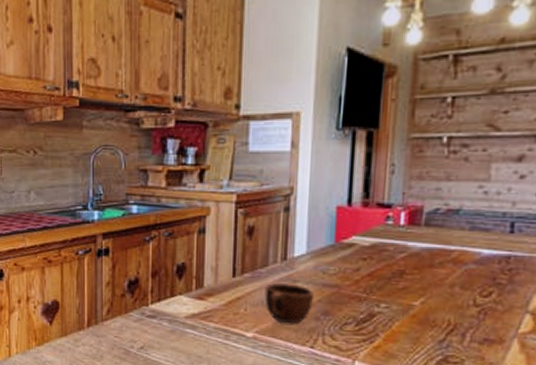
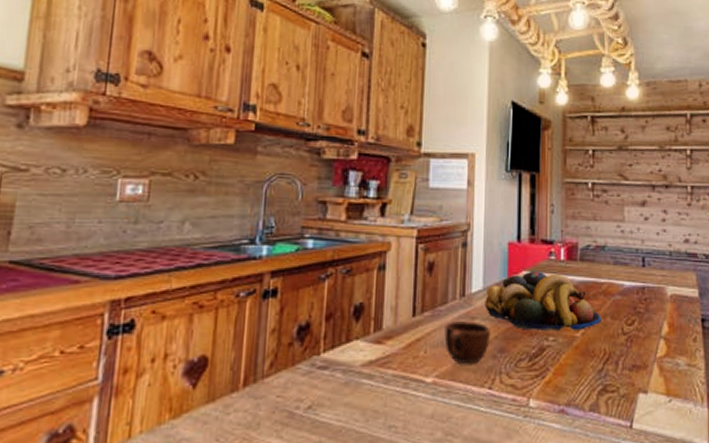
fruit bowl: none [308,235,448,300] -> present [485,270,601,332]

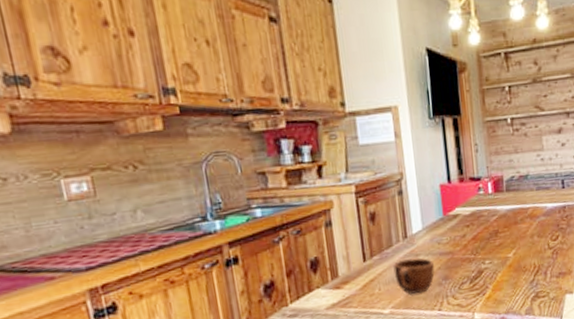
fruit bowl: present [485,270,601,332] -> none [425,205,530,258]

